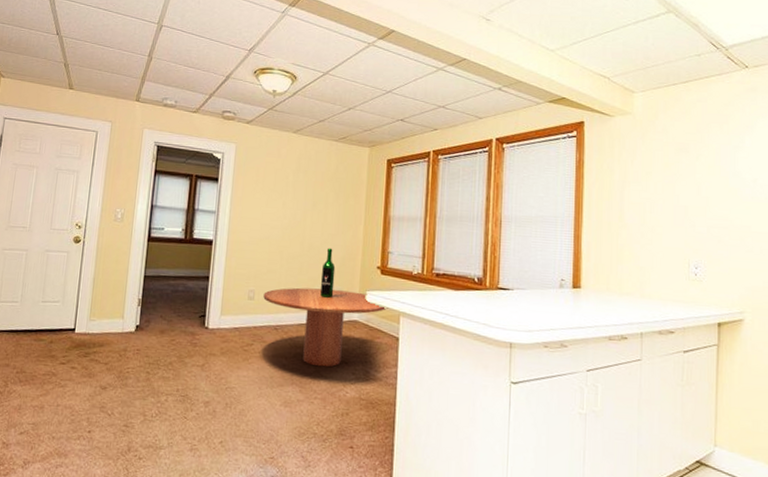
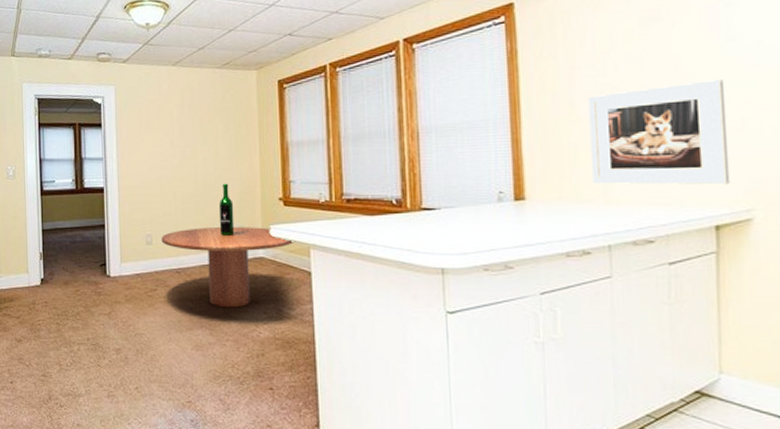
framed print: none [633,205,730,290] -> present [588,79,731,186]

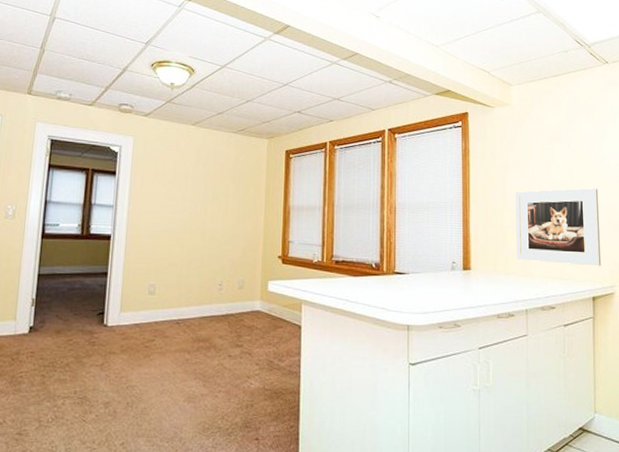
dining table: present [161,183,296,308] -> none [164,239,290,359]

